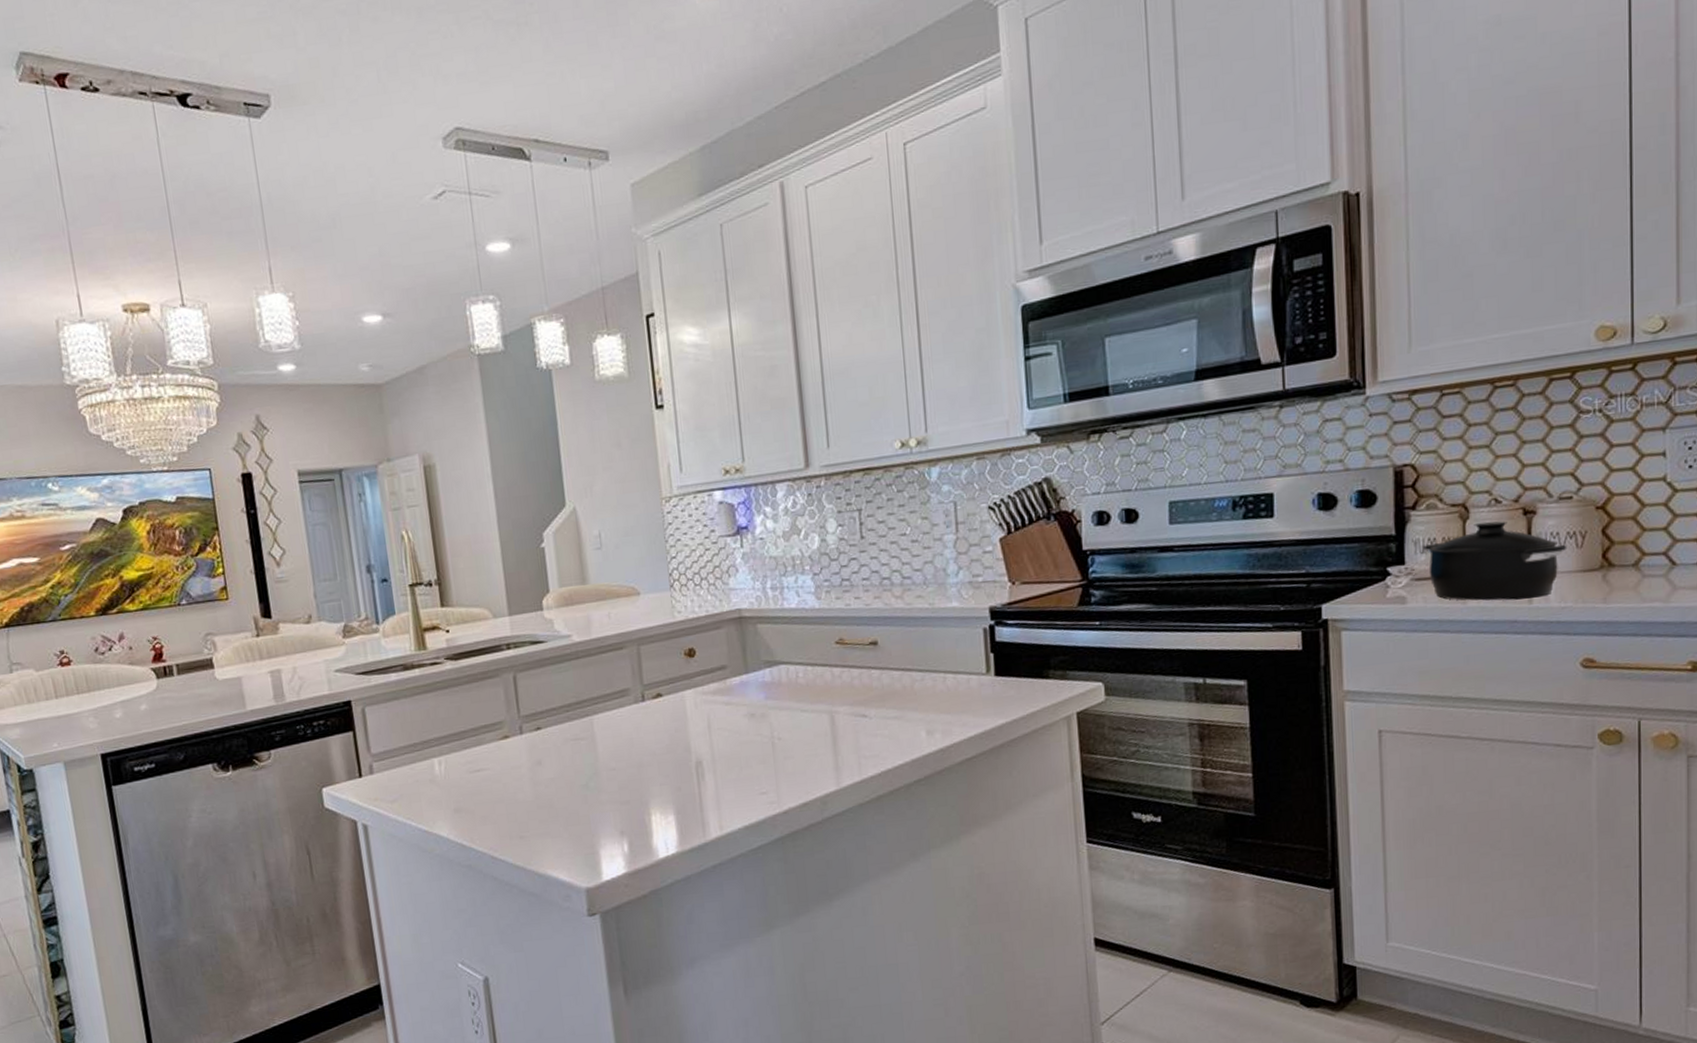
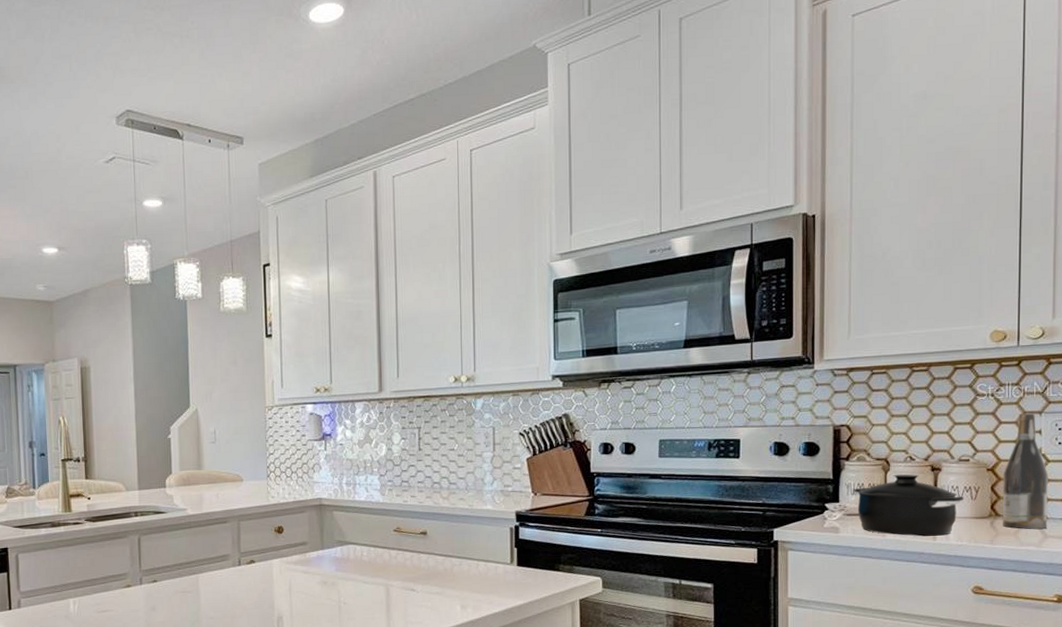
wine bottle: none [1617,430,1677,581] -> present [1002,413,1048,529]

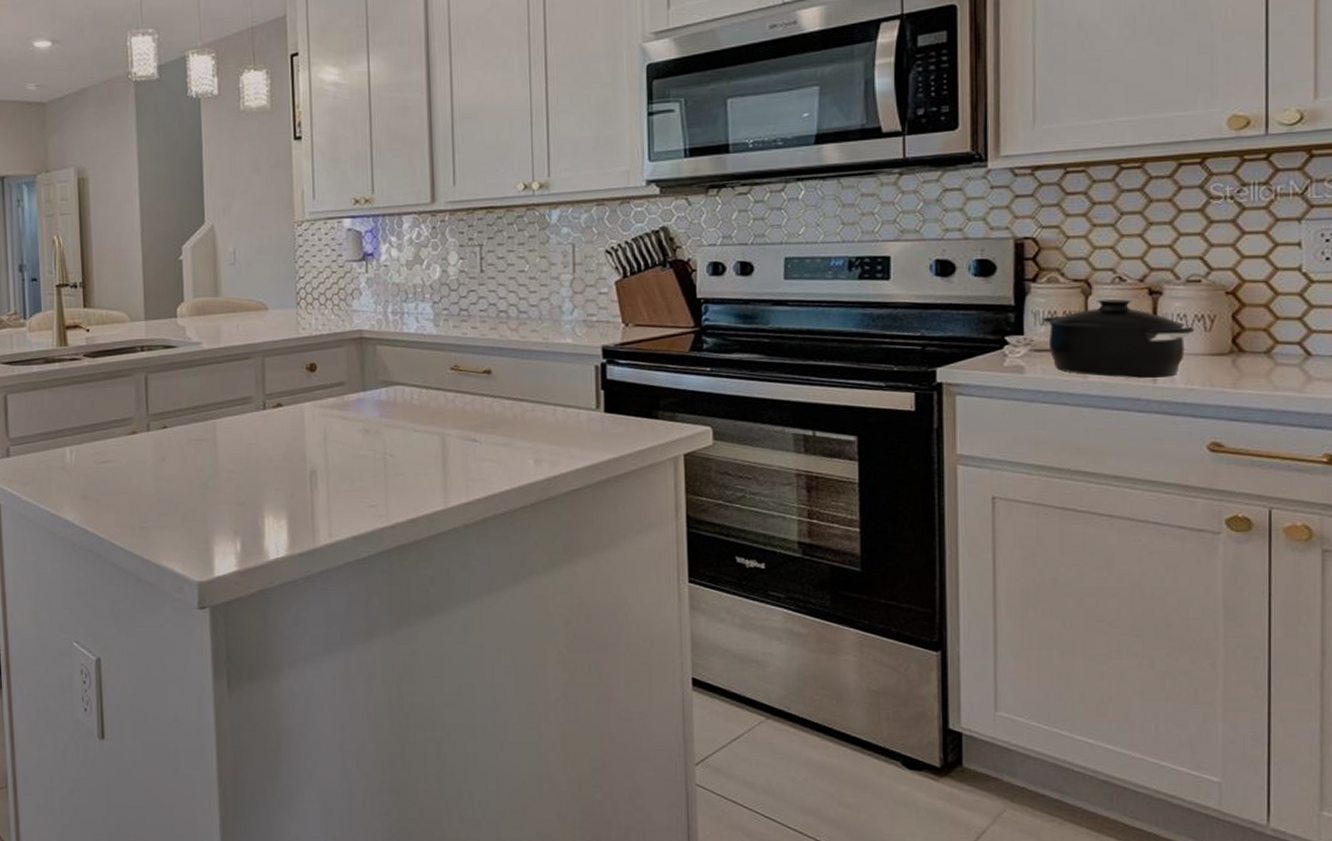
wine bottle: present [1002,413,1048,529] -> none [1248,220,1312,369]

